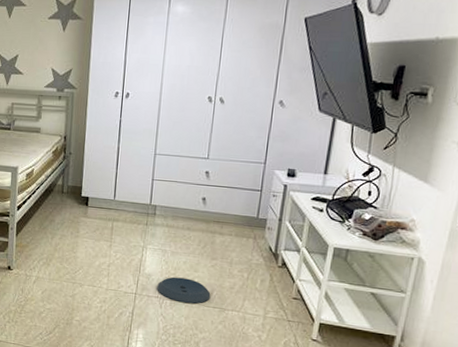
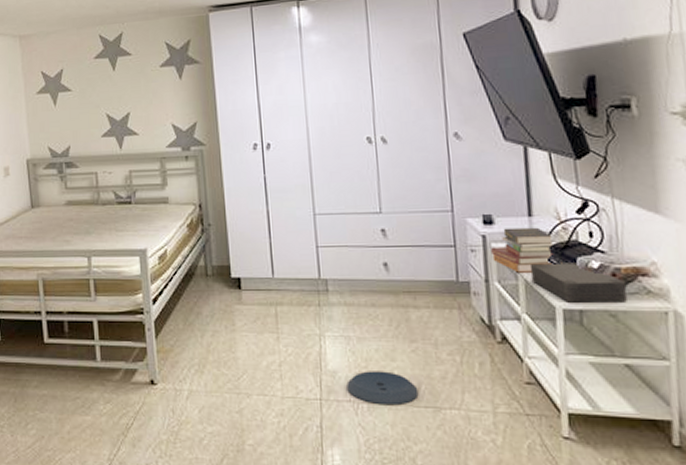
books: none [288,181,342,217] -> present [491,227,563,273]
game console: none [314,210,388,248] -> present [529,262,627,303]

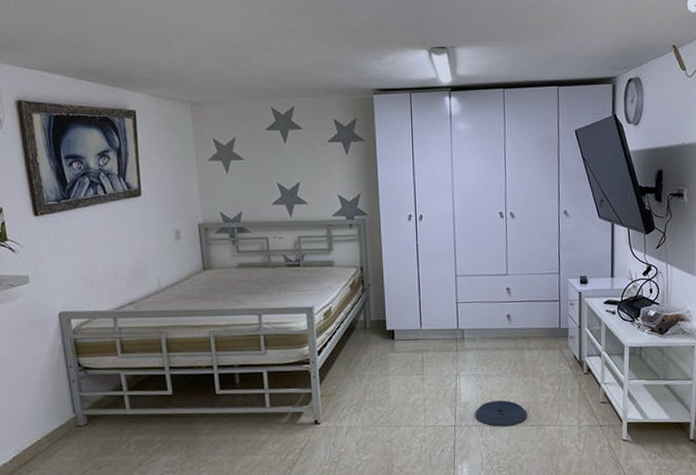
books: present [491,227,563,273] -> none [585,285,631,321]
game console: present [529,262,627,303] -> none [609,312,671,342]

